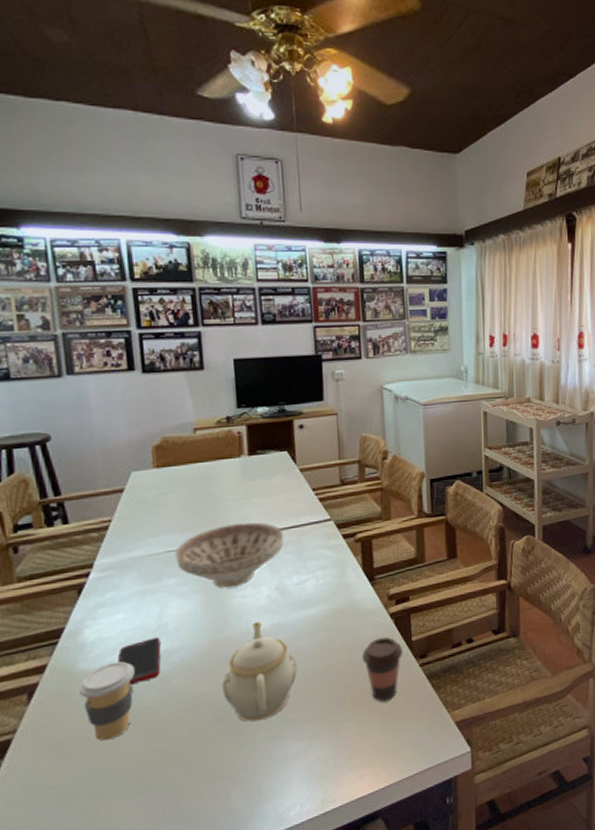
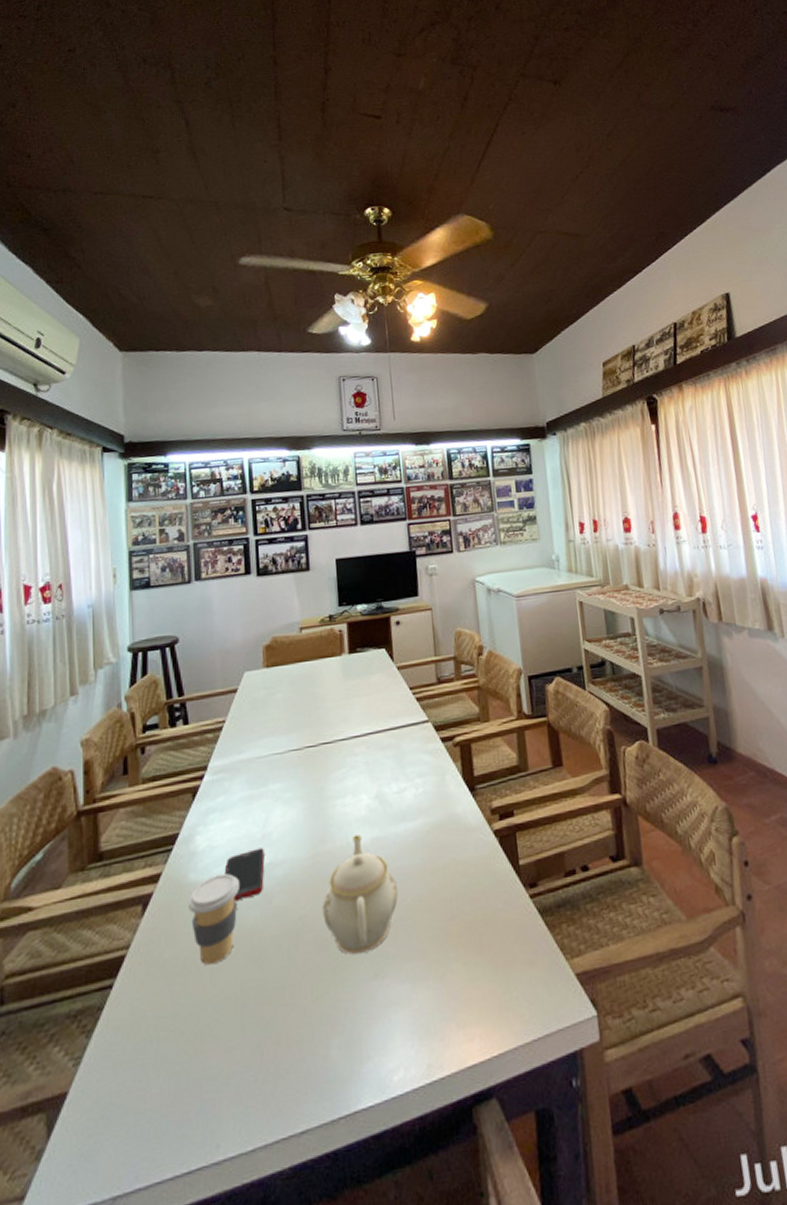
decorative bowl: present [175,522,284,588] -> none [281,723,383,796]
coffee cup: present [361,636,403,702] -> none [465,858,510,940]

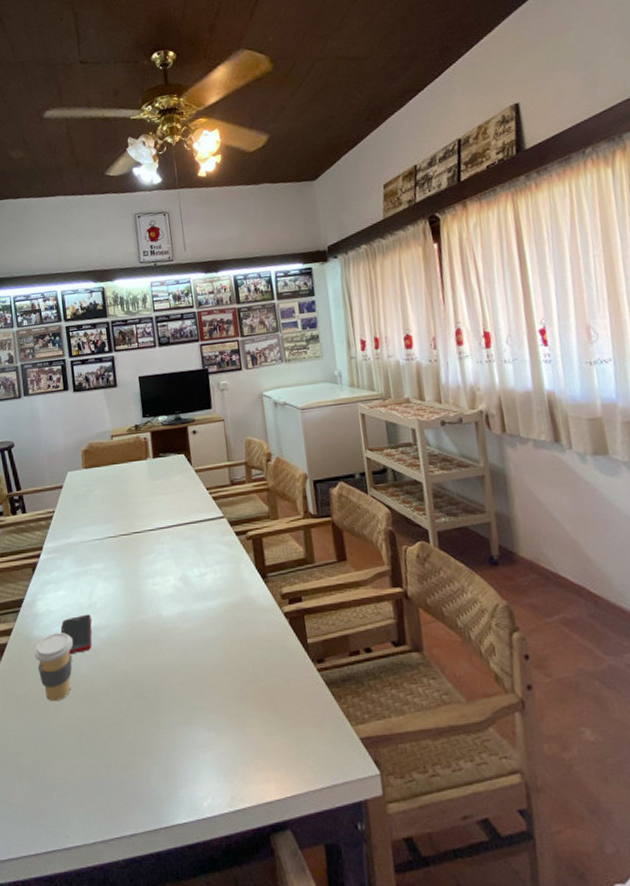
teapot: present [322,834,399,956] -> none [140,608,203,705]

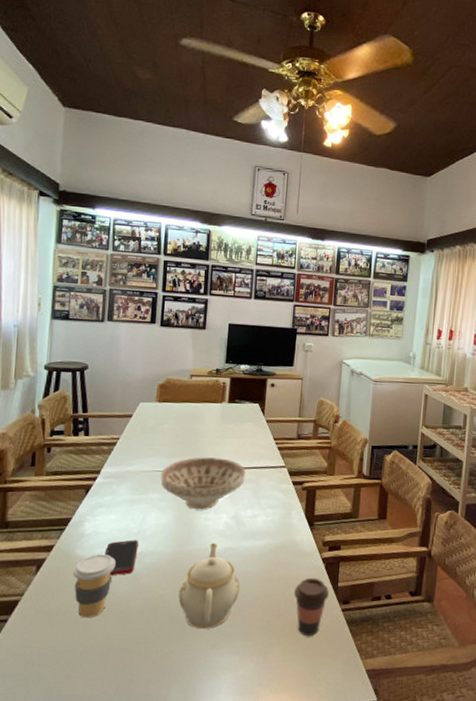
decorative bowl: none [100,517,185,575] -> present [160,457,246,510]
teapot: none [140,608,203,705] -> present [178,543,241,630]
coffee cup: none [260,636,300,703] -> present [293,577,329,636]

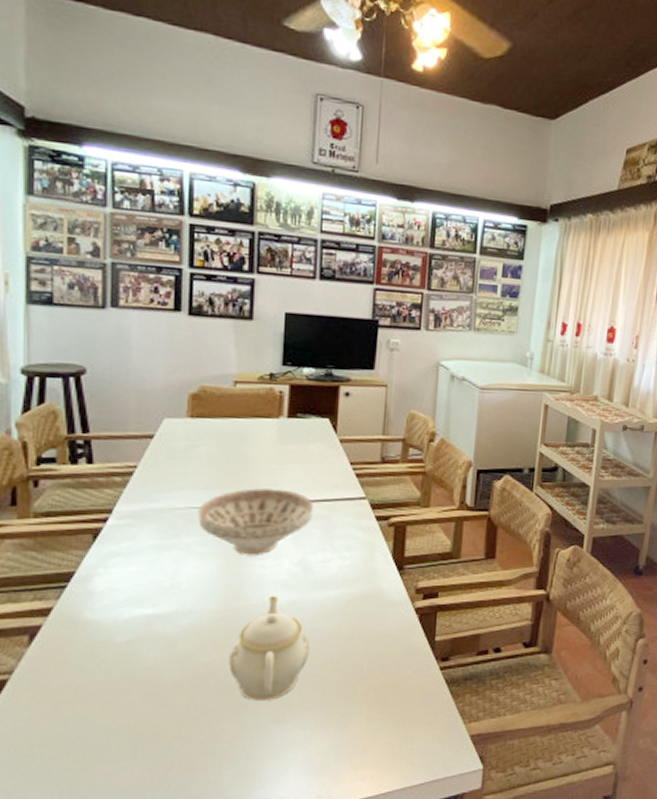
coffee cup: present [72,554,115,618] -> none [81,616,140,697]
cell phone: present [104,540,139,576] -> none [125,596,171,643]
coffee cup: present [293,577,329,636] -> none [379,632,424,701]

